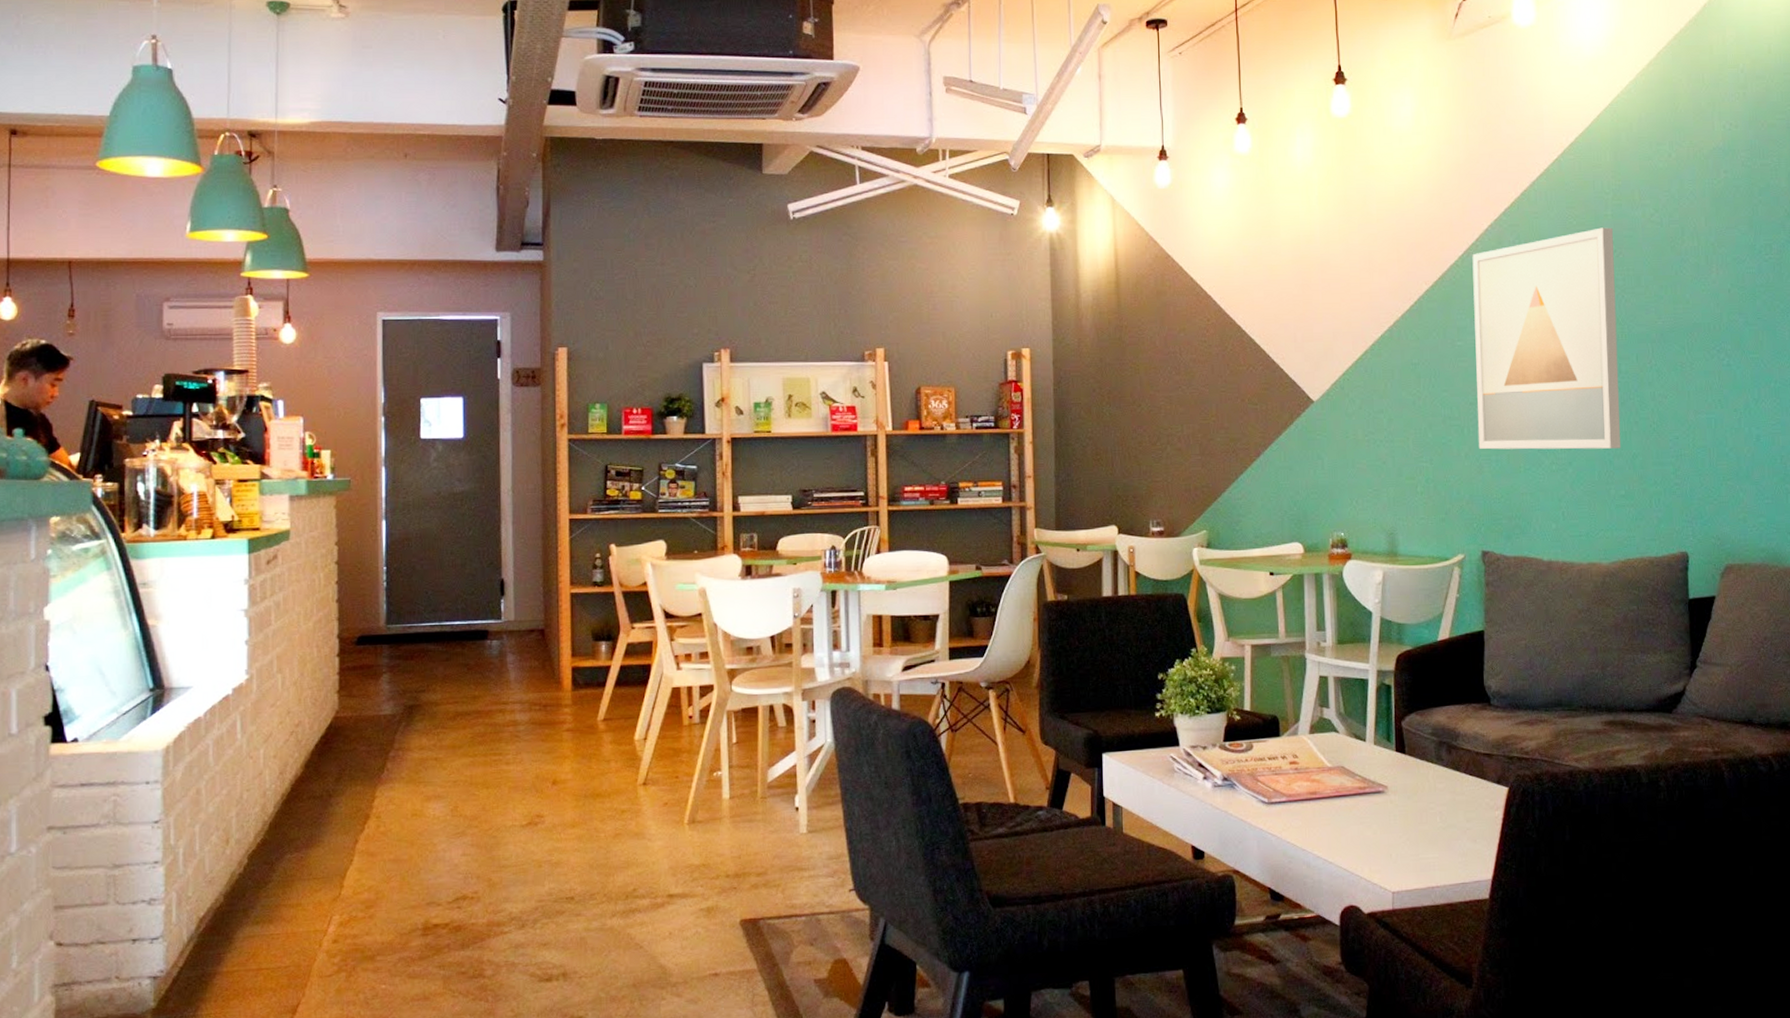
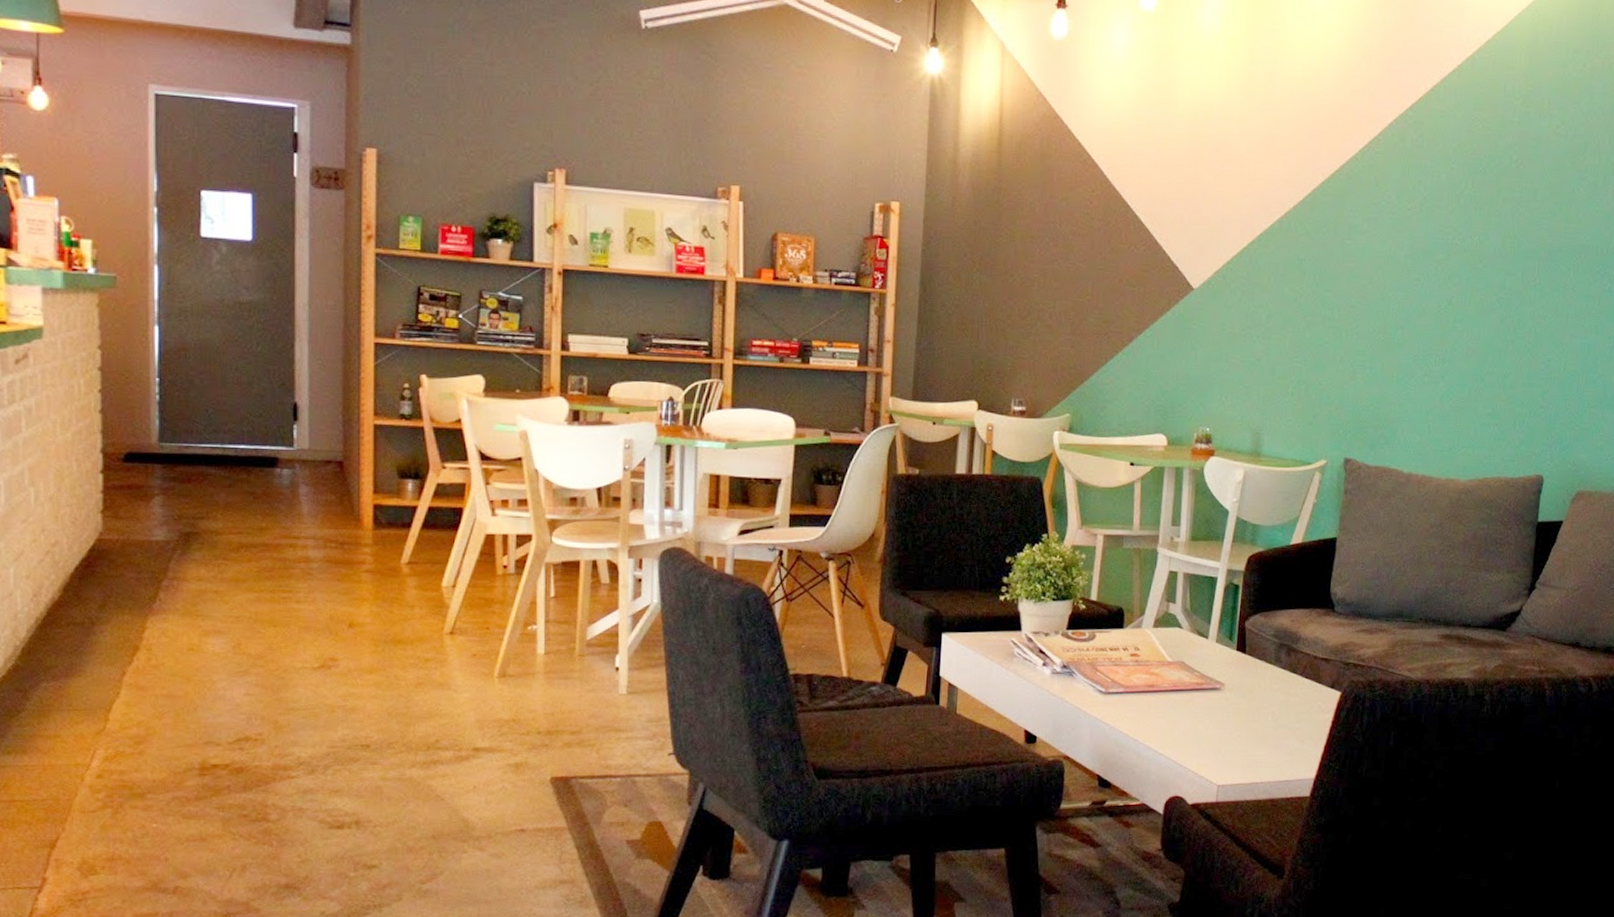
wall art: present [1472,227,1621,450] -> none [1354,134,1517,366]

